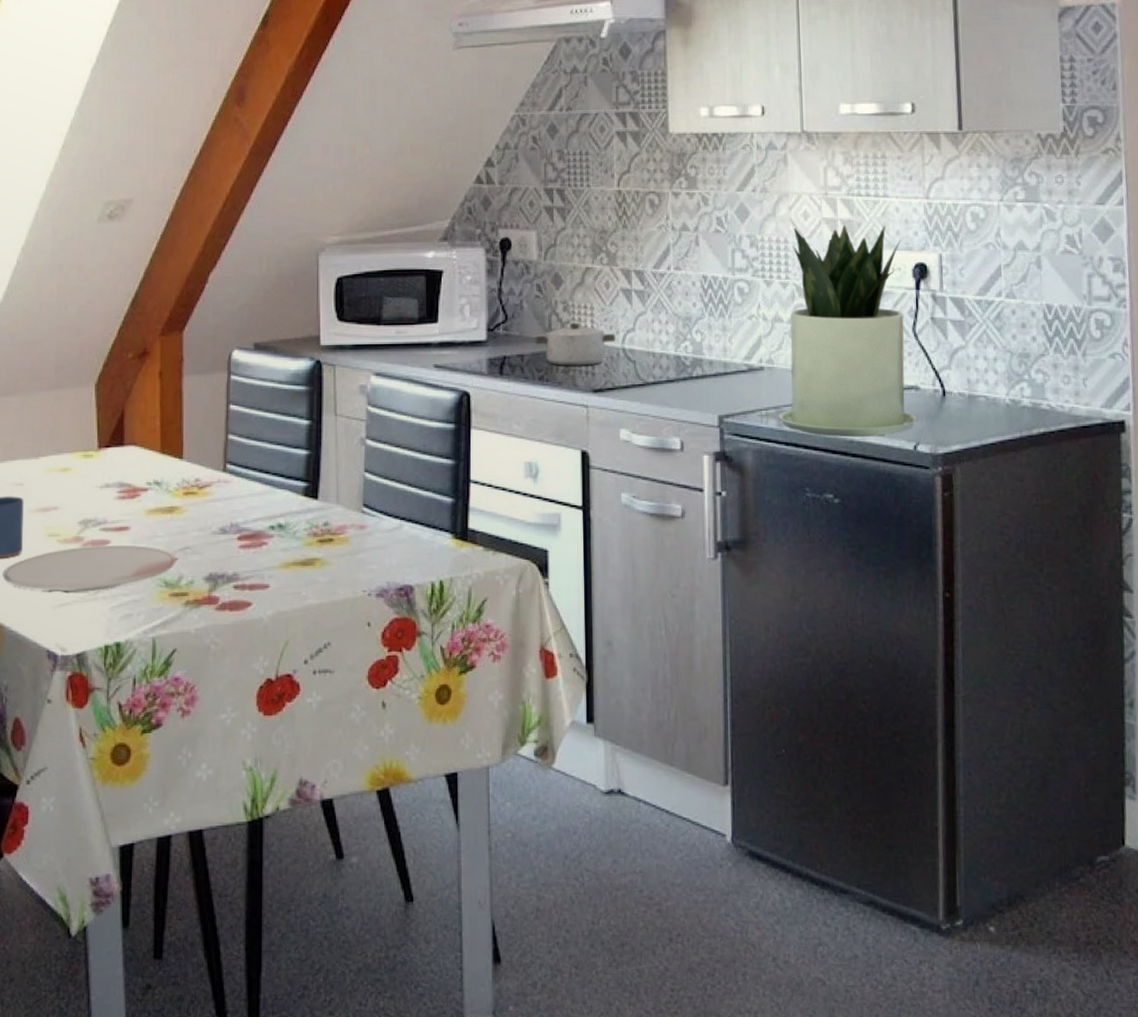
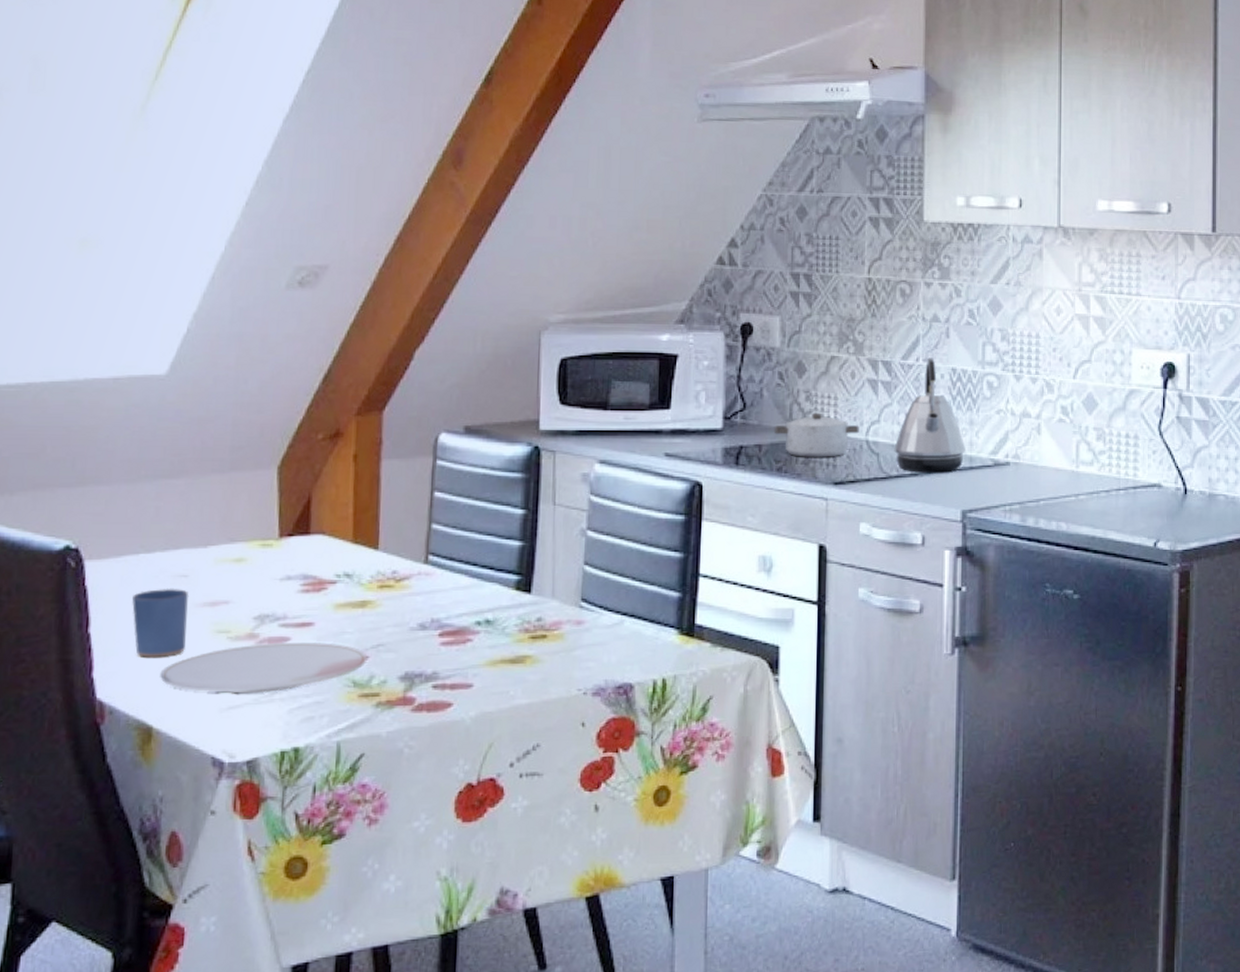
kettle: none [650,266,720,379] -> present [894,358,965,473]
planter: present [778,225,918,437] -> none [1022,322,1159,533]

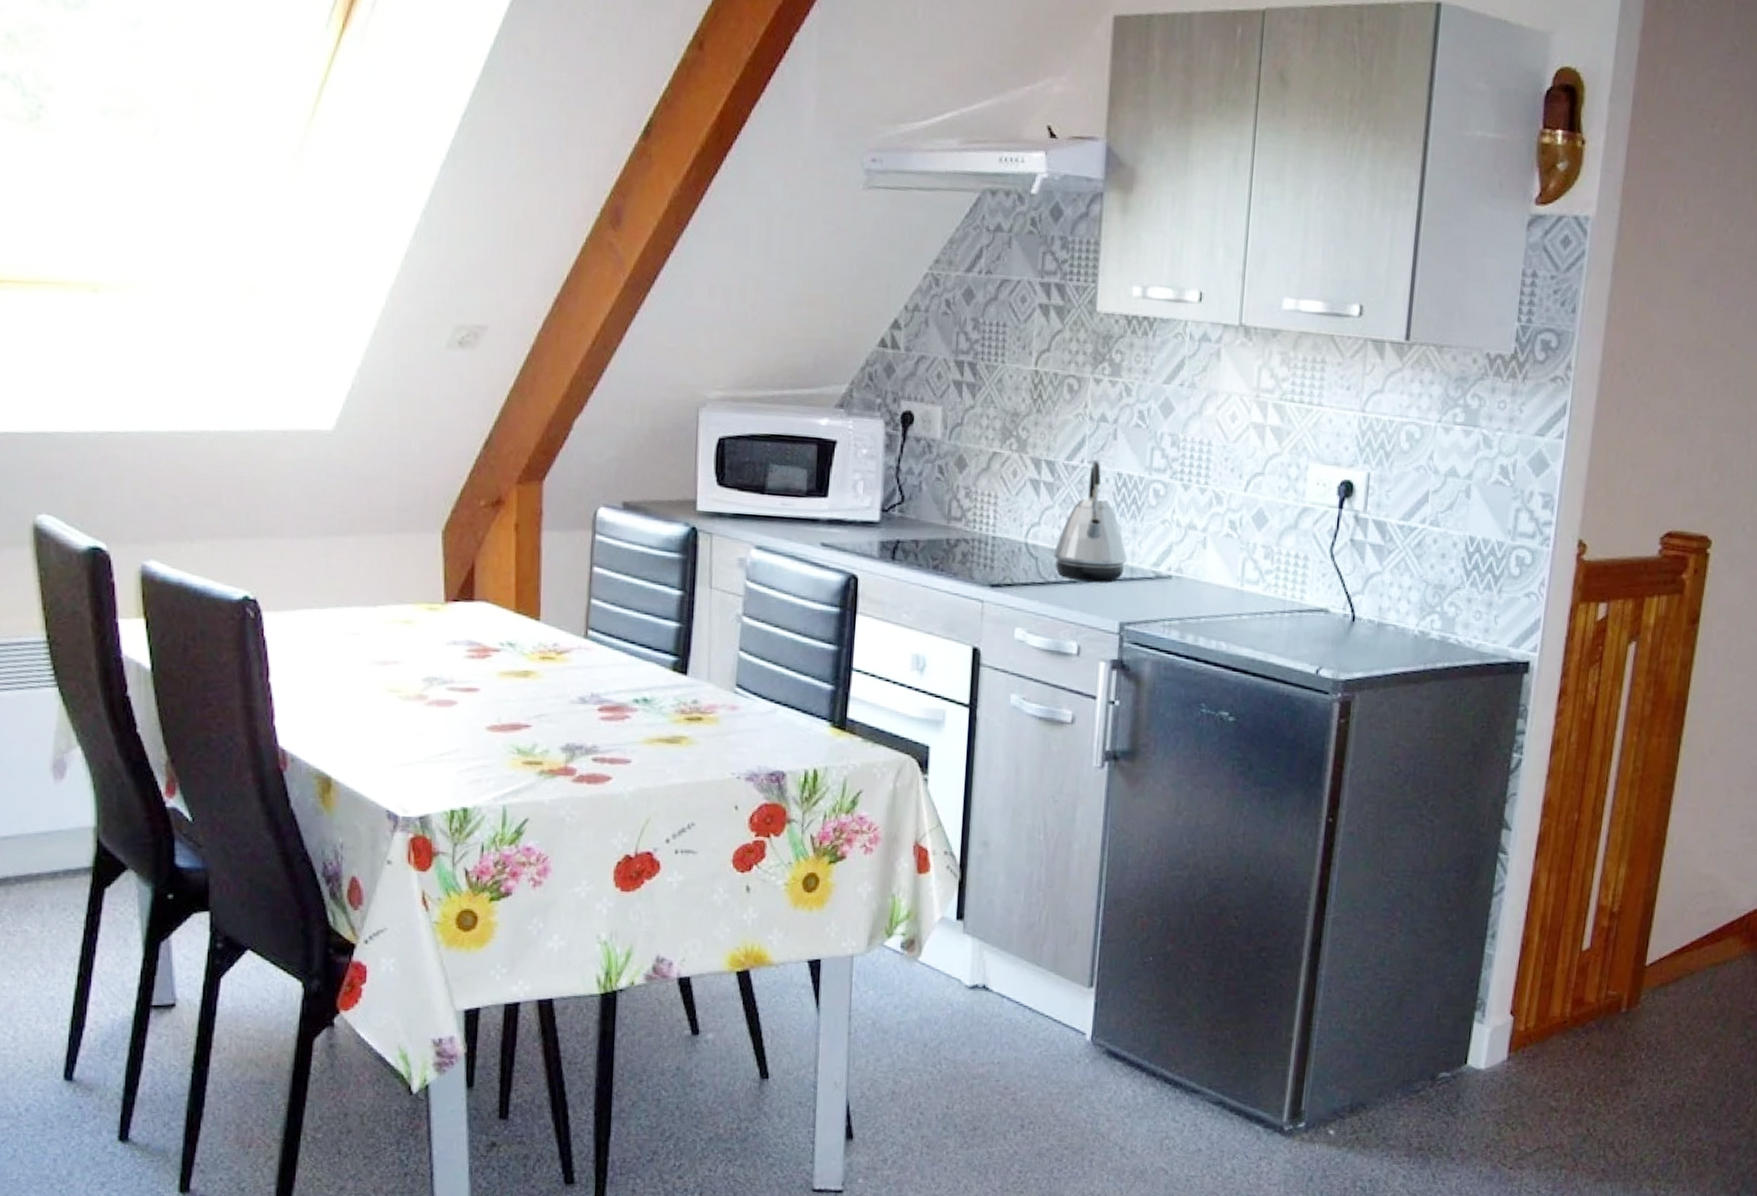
mug: present [132,588,190,657] -> none [308,644,362,711]
plate: present [160,643,368,694] -> none [337,705,531,753]
cooking pot: present [773,412,859,457] -> none [931,510,1019,558]

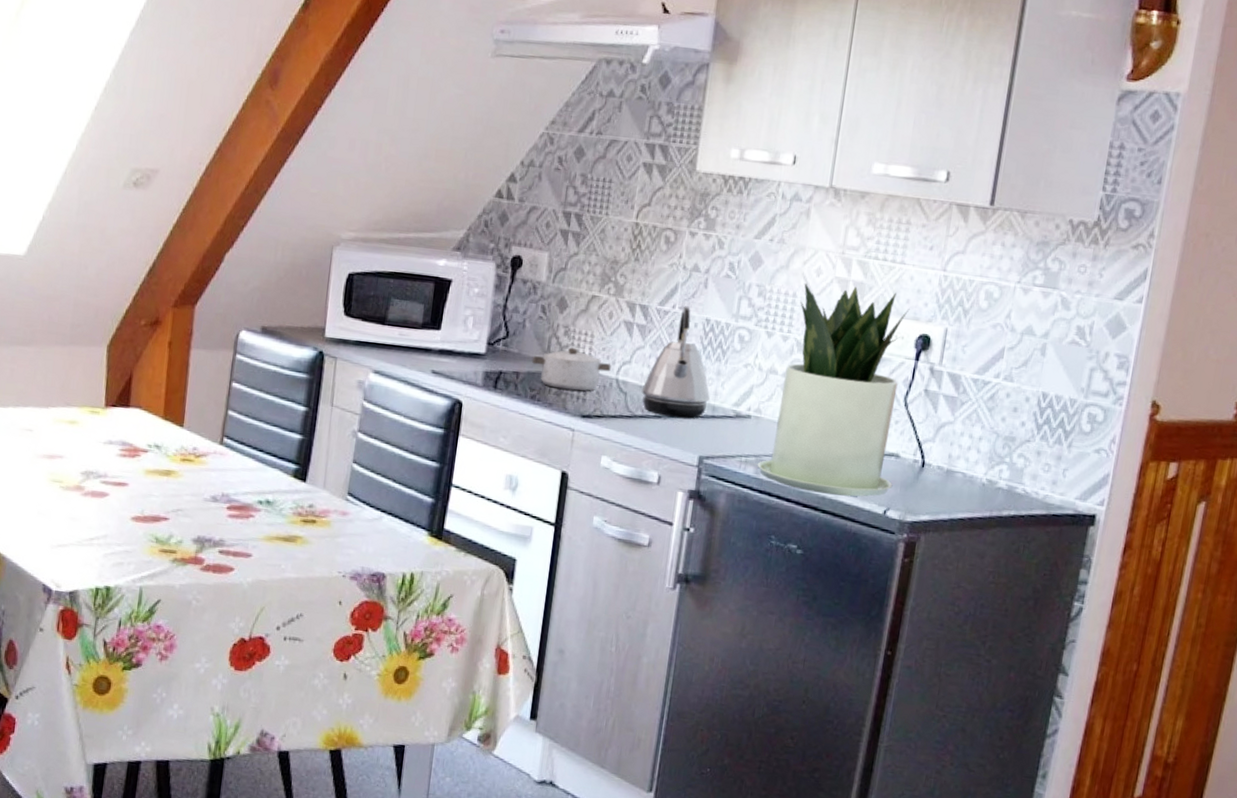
cooking pot: none [931,510,1019,558] -> present [531,347,612,391]
planter: none [1181,429,1330,657] -> present [757,282,910,497]

